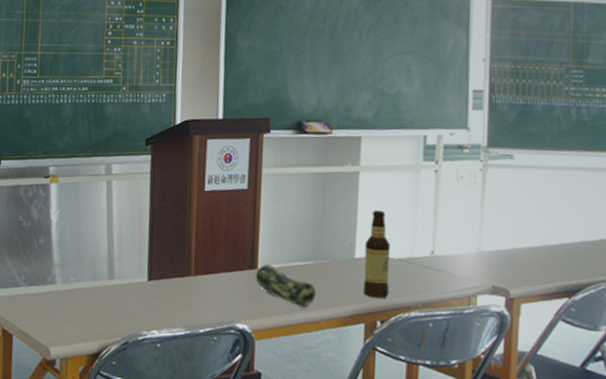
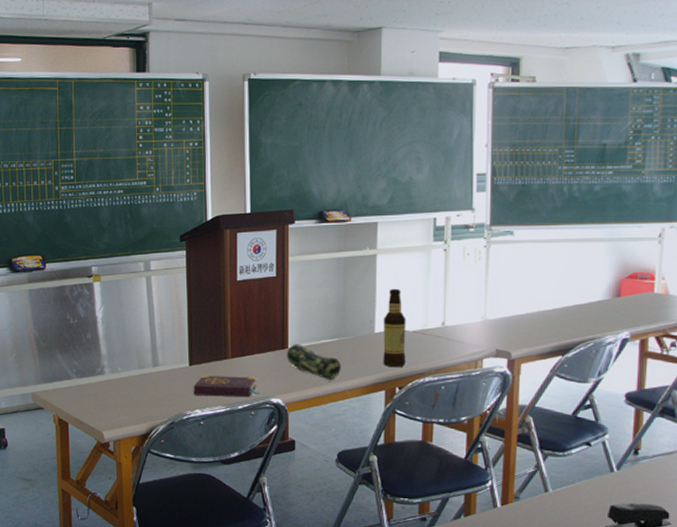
book: none [150,292,224,321] -> present [193,375,260,398]

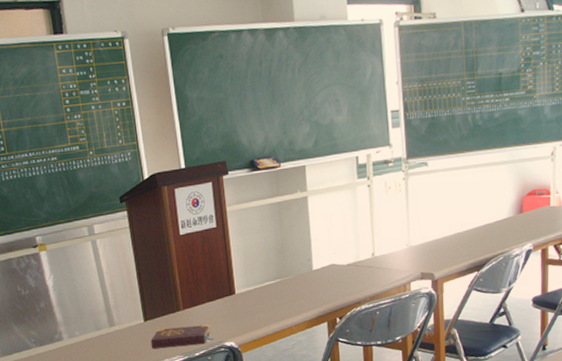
pencil case: present [286,344,341,380] -> none [234,288,286,319]
bottle: present [383,288,406,367] -> none [320,226,343,300]

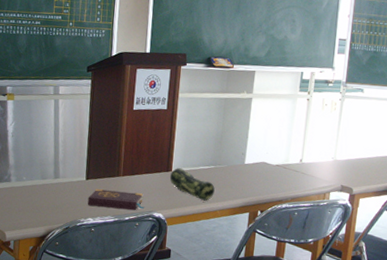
pencil case: none [234,288,286,319] -> present [169,168,215,201]

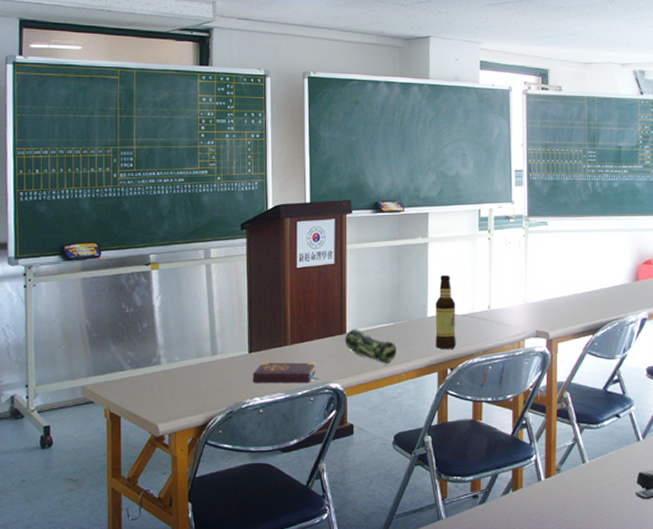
bottle: none [249,127,272,194] -> present [435,274,456,349]

